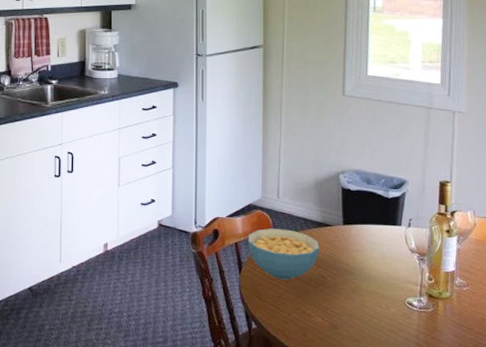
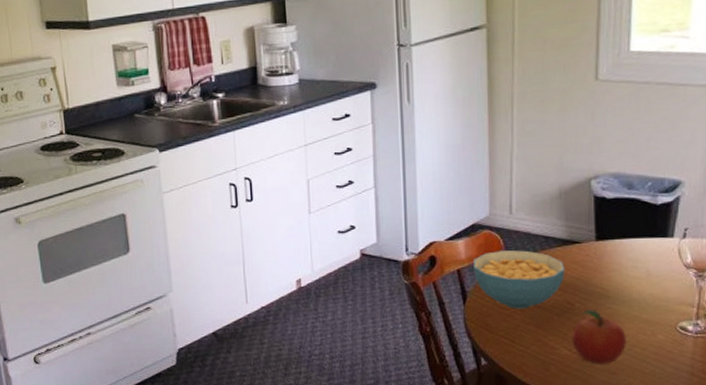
fruit: none [325,284,367,332] -> present [572,310,626,364]

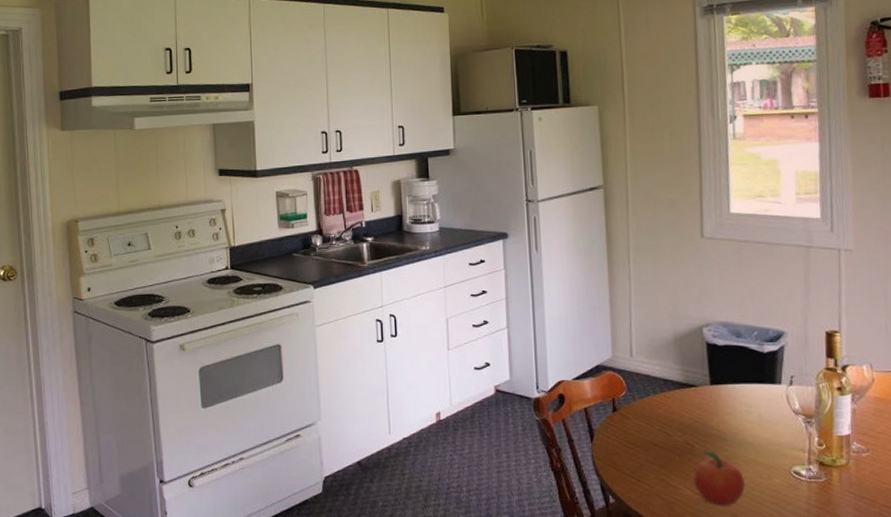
cereal bowl: present [473,250,565,309] -> none [599,391,684,449]

